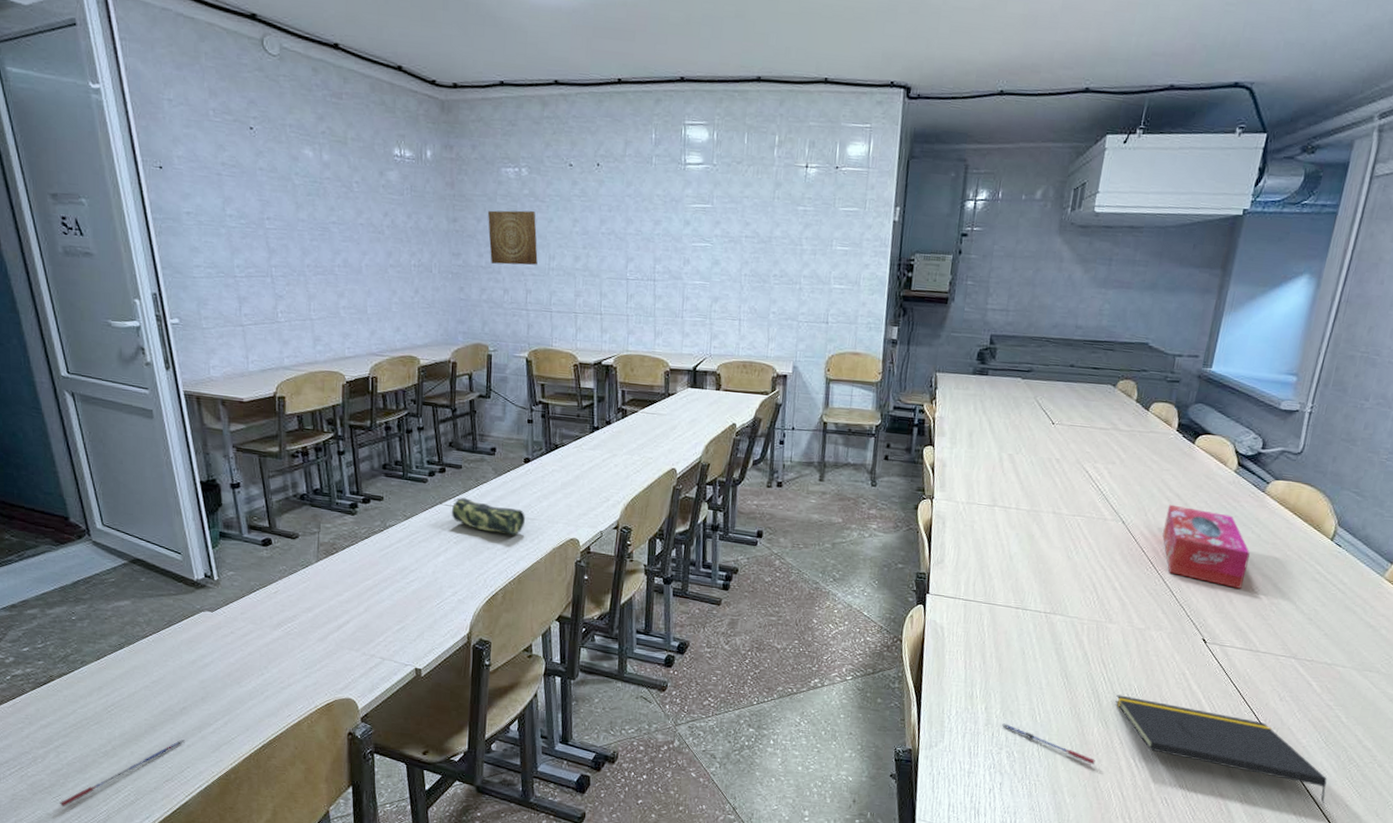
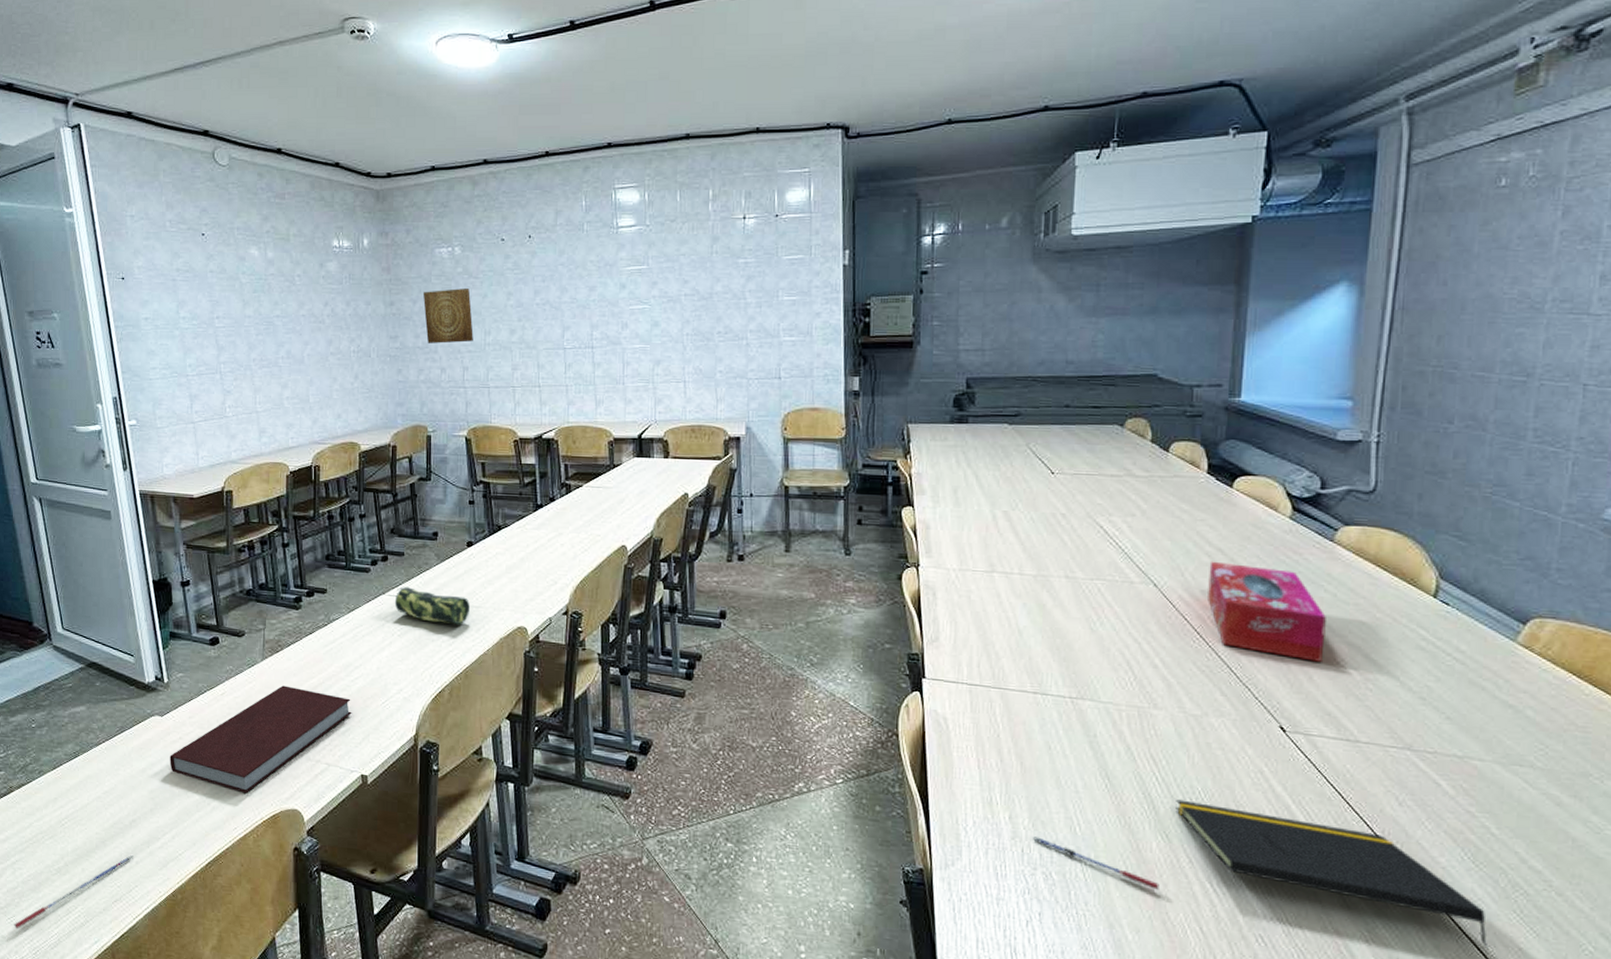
notebook: none [221,585,407,684] -> present [169,685,352,794]

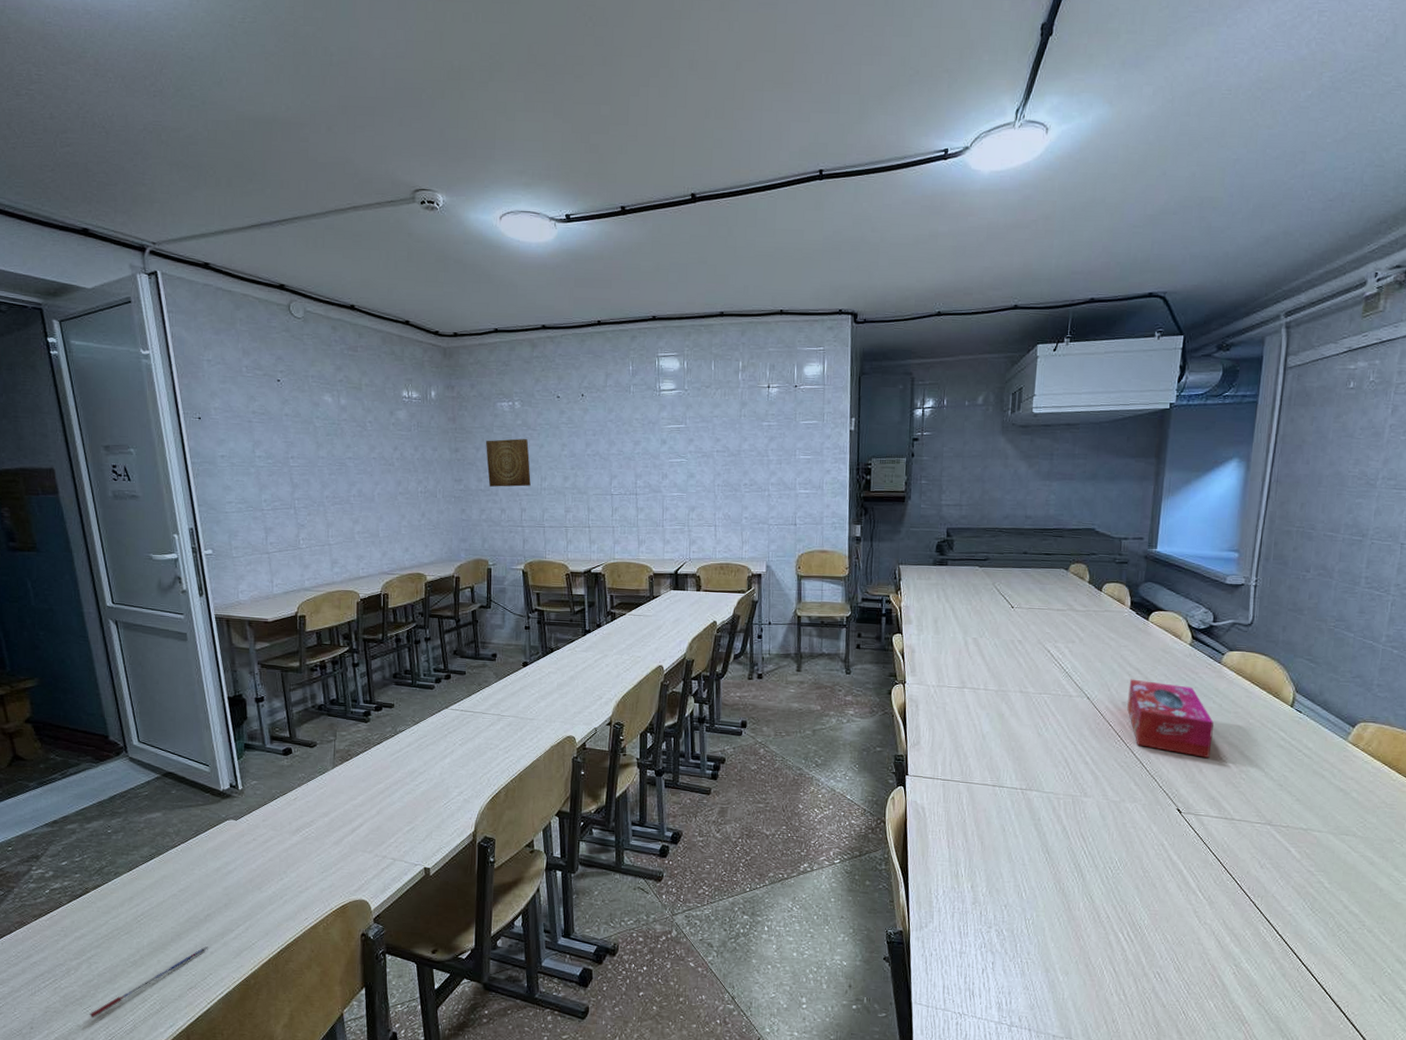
notebook: present [169,685,352,794] -> none [243,790,416,887]
pencil case: present [394,587,470,625] -> none [456,702,525,735]
pen: present [1033,836,1159,890] -> none [989,901,1084,940]
notepad: present [1176,799,1489,949] -> none [1098,868,1320,975]

